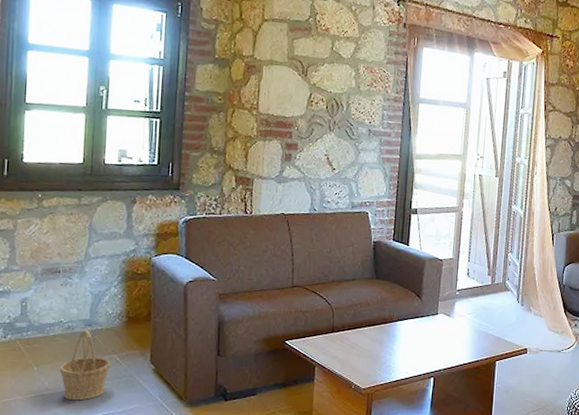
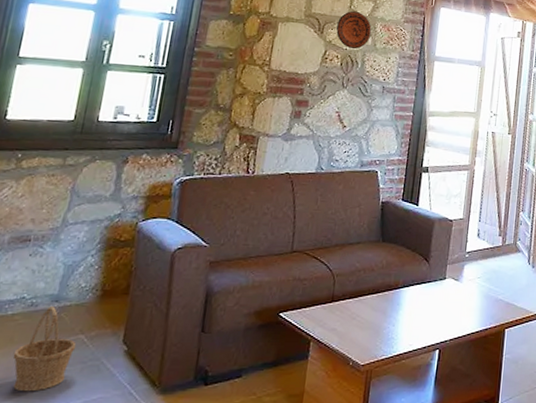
decorative plate: none [319,52,355,92] -> present [336,10,372,50]

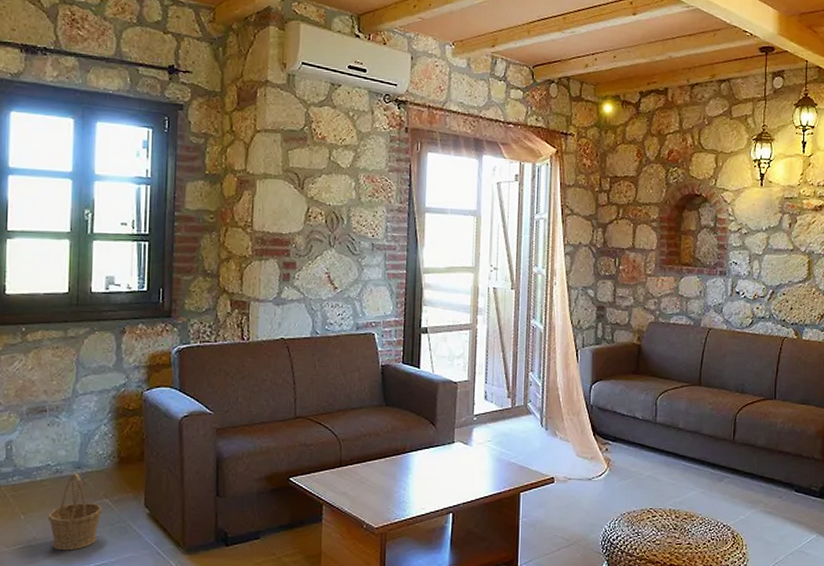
decorative plate: present [336,10,372,50] -> none [316,162,354,205]

